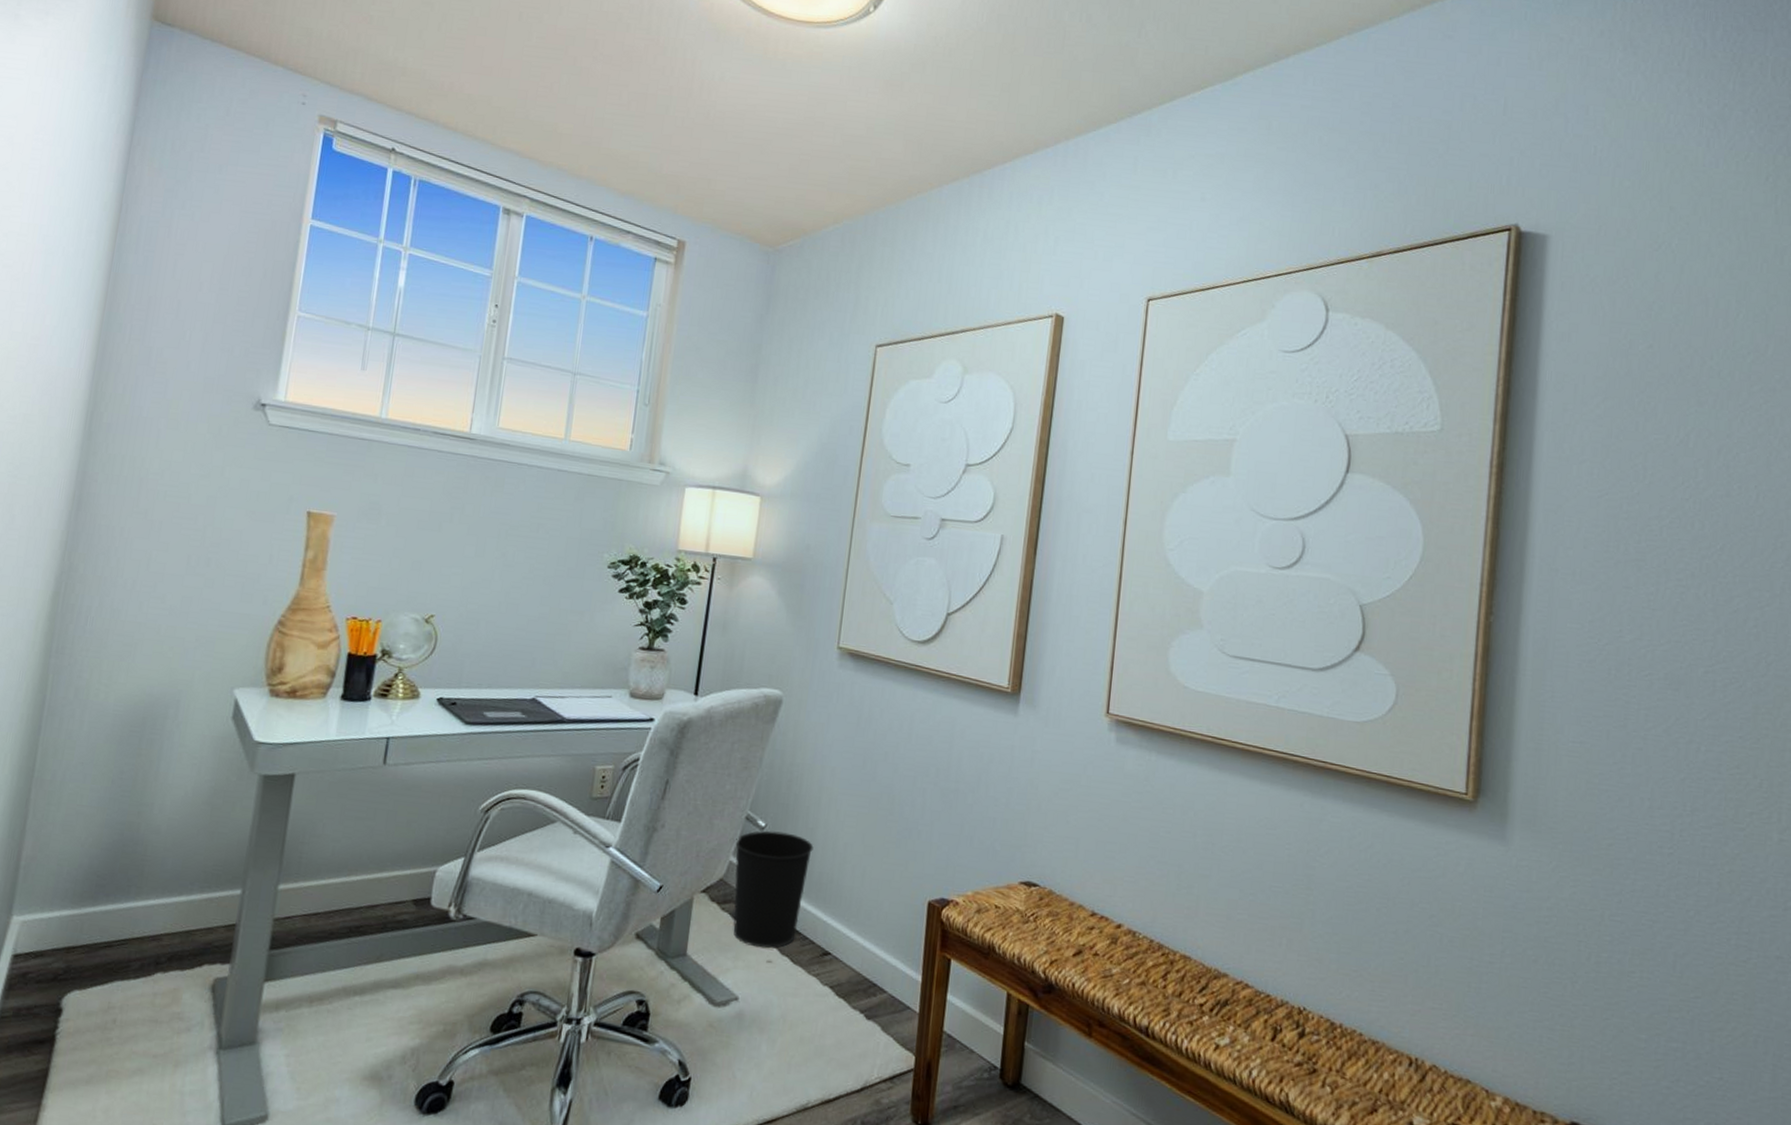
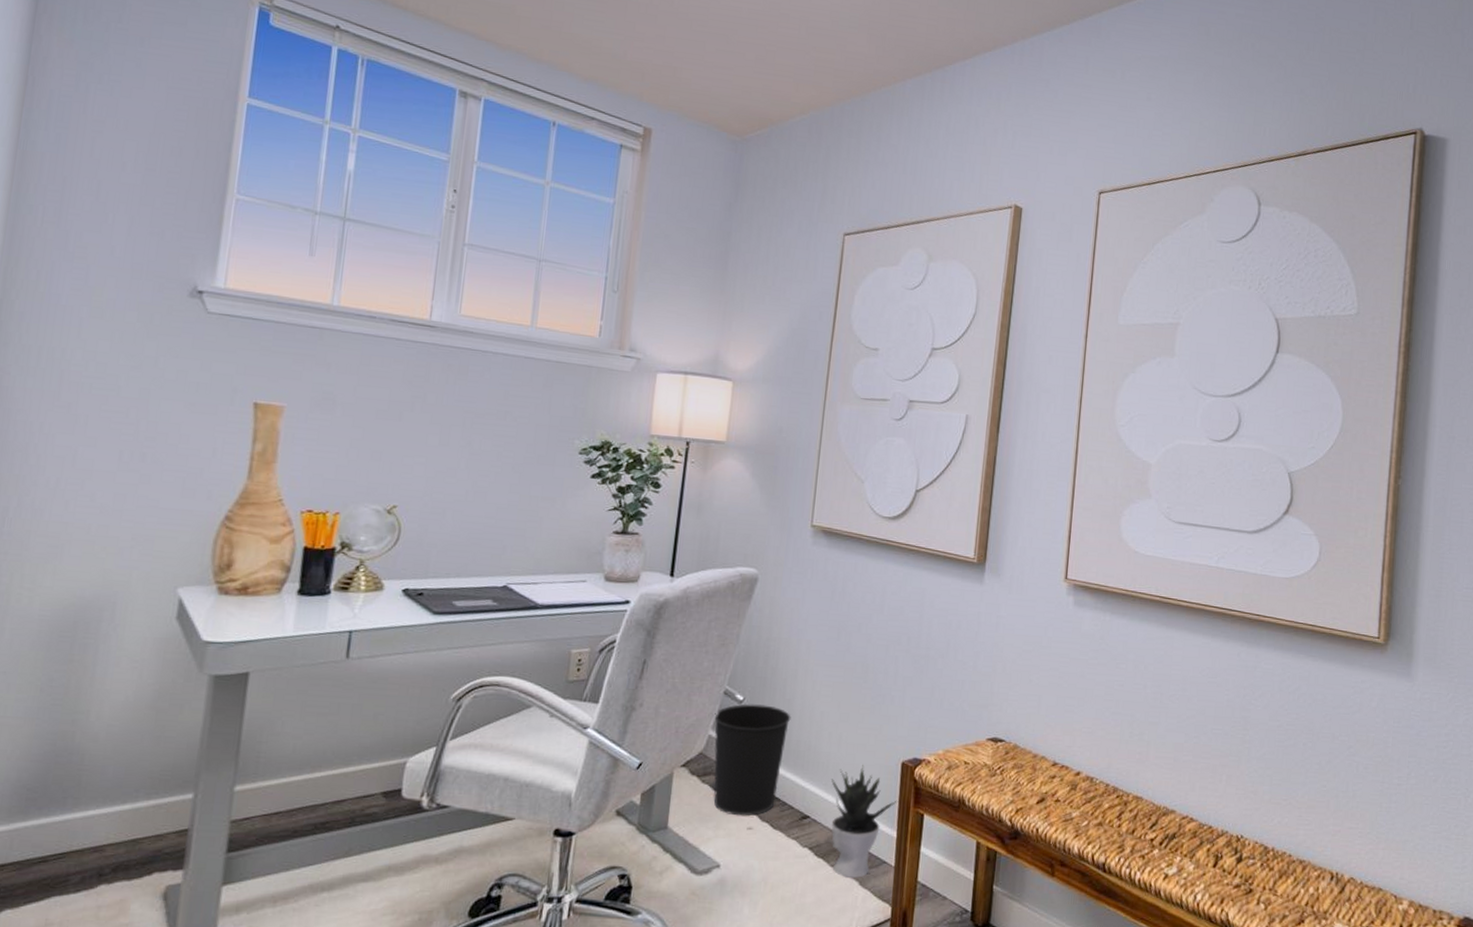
potted plant: none [853,901,926,1023] -> present [831,764,900,878]

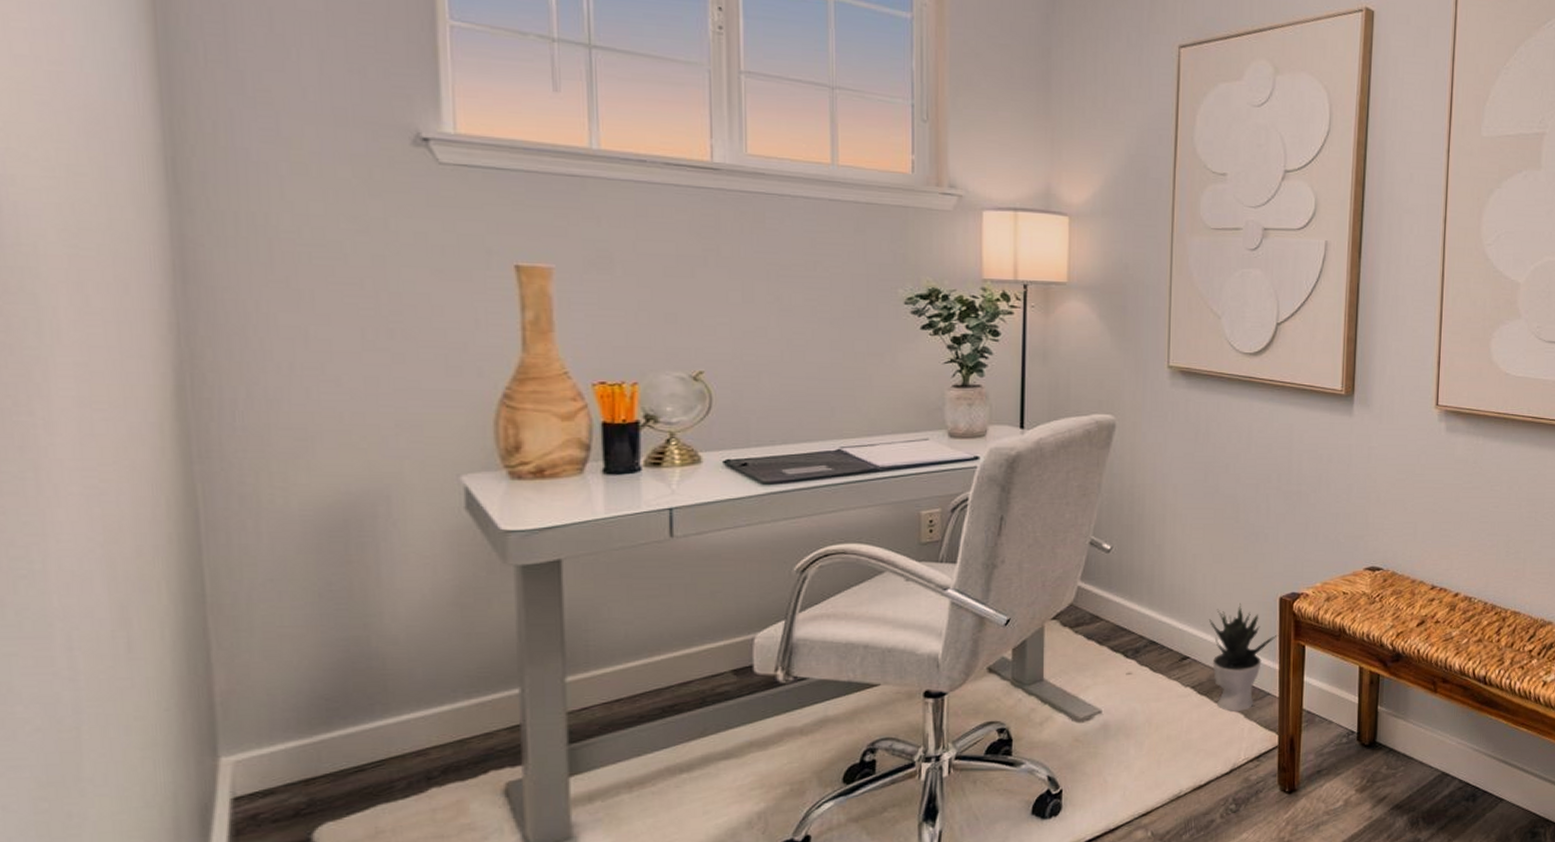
wastebasket: present [713,704,791,817] -> none [1082,552,1163,663]

